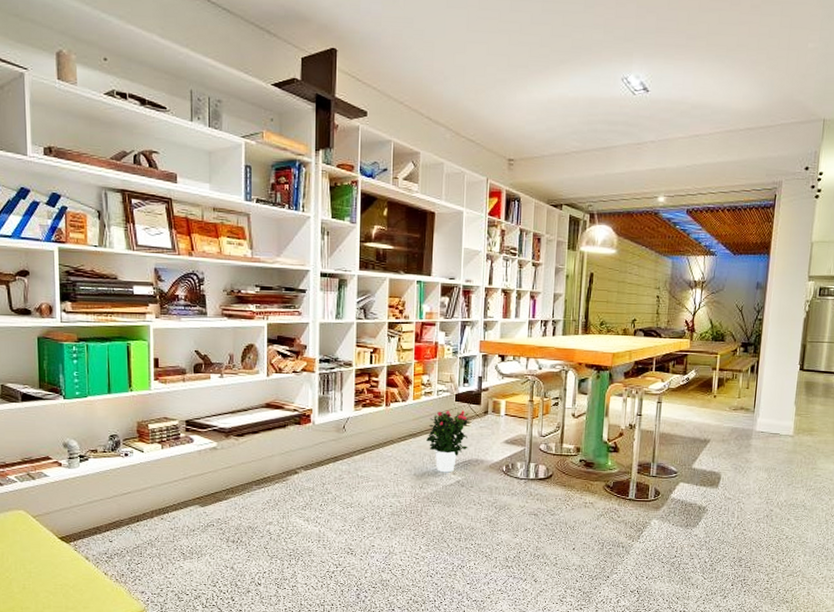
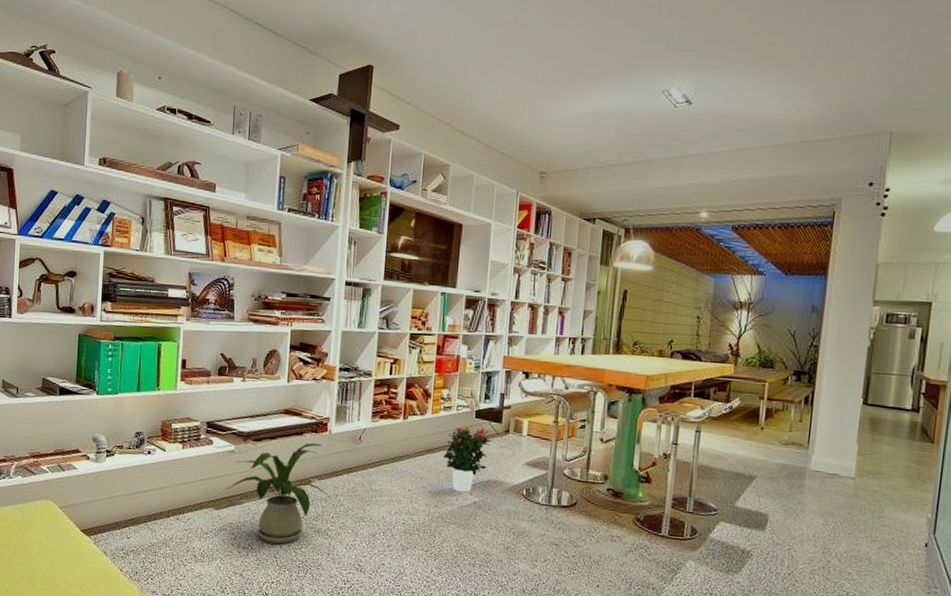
house plant: none [210,435,320,535] -> present [226,443,333,544]

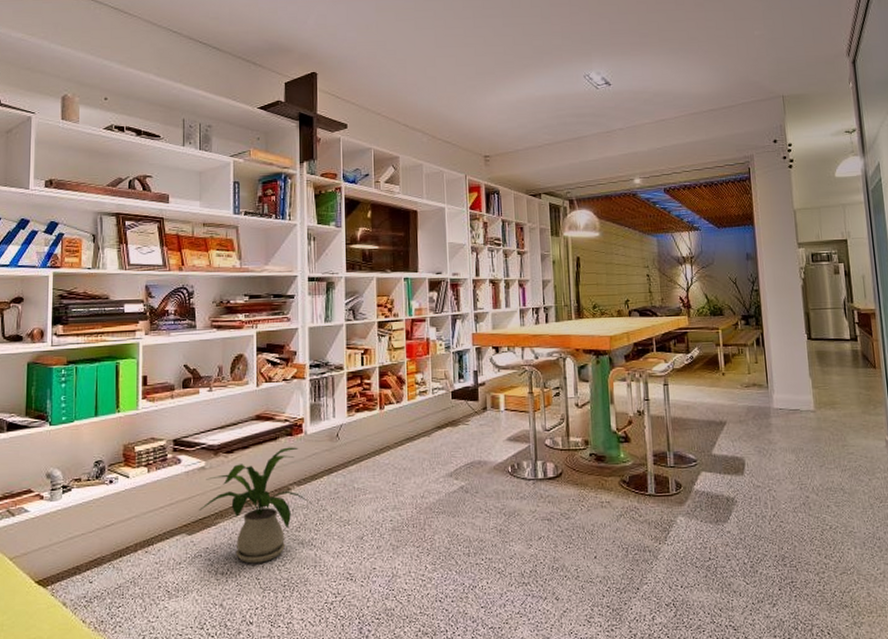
potted flower: present [443,426,490,493] -> none [425,408,469,478]

